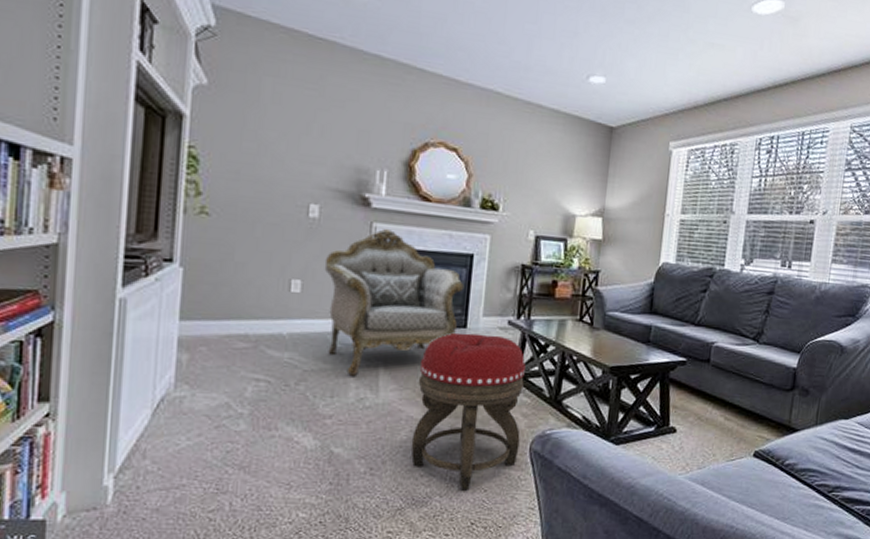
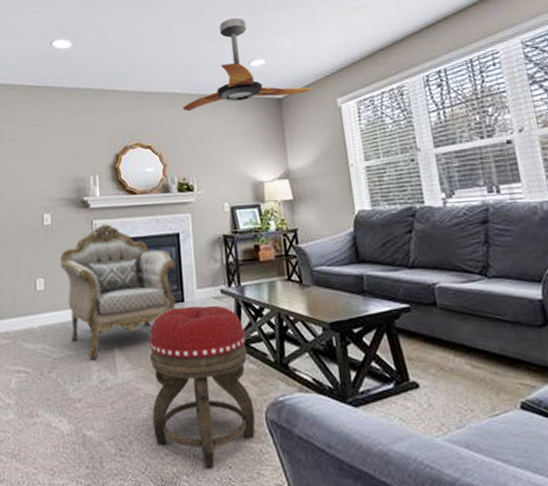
ceiling fan: none [502,17,647,128] -> present [183,18,312,112]

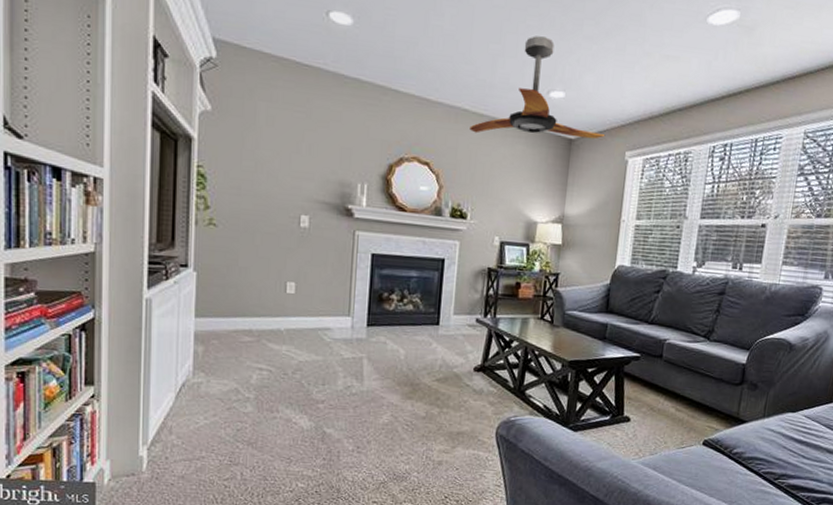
armchair: present [59,224,176,359] -> none [314,237,437,366]
footstool: present [149,305,256,468] -> none [392,329,492,468]

